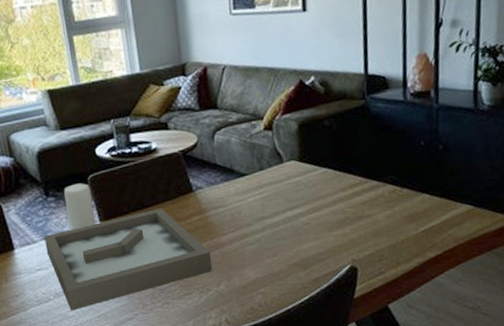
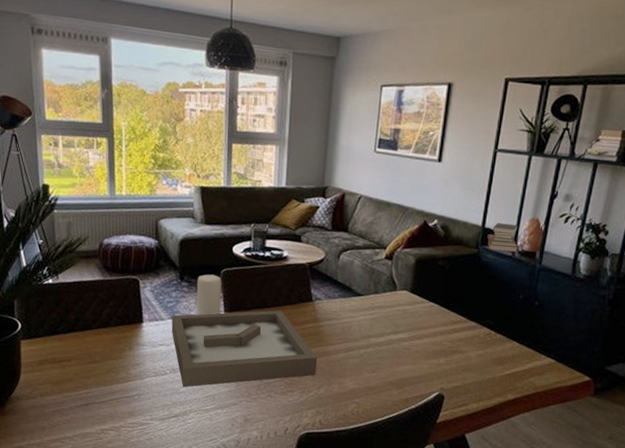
books: none [372,64,409,98] -> present [487,223,518,253]

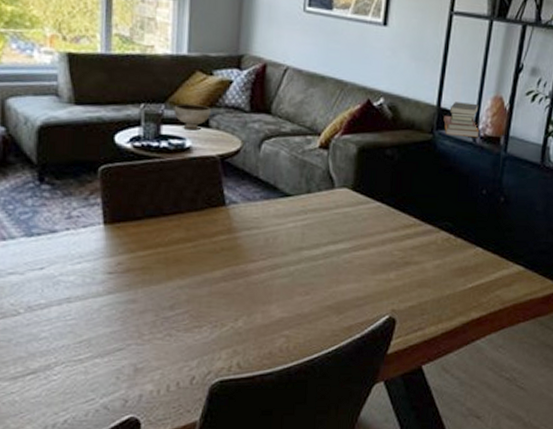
decorative tray: present [171,310,317,388] -> none [26,219,233,331]
candle: present [196,274,222,316] -> none [62,173,100,230]
bowl: none [275,224,302,244] -> present [173,103,211,131]

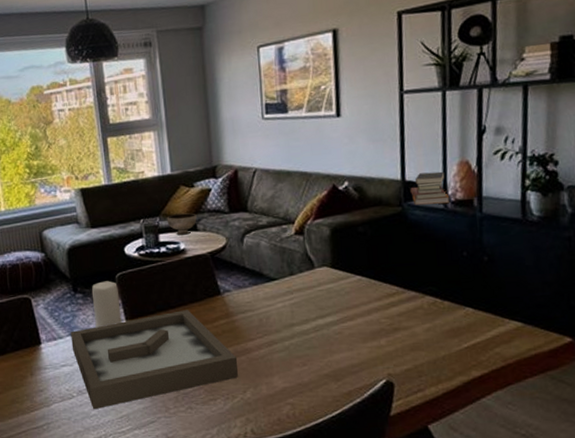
decorative tray: none [26,219,233,331] -> present [70,310,238,410]
candle: none [62,173,100,230] -> present [91,281,122,328]

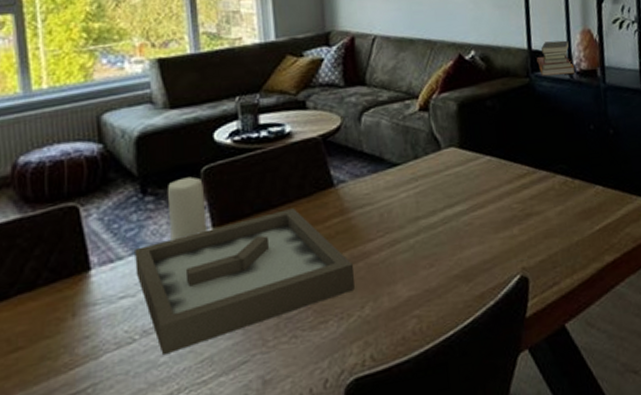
bowl: present [166,213,197,236] -> none [269,87,306,116]

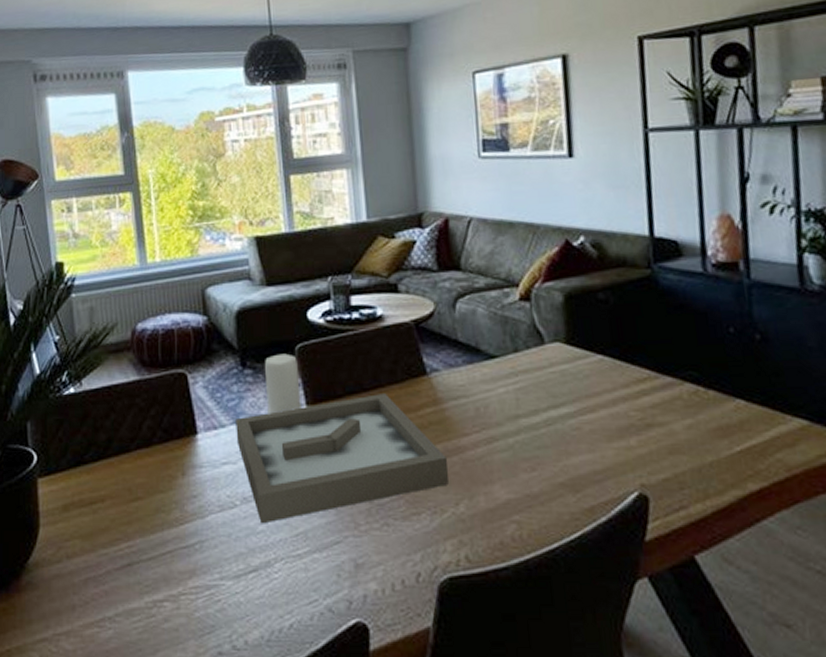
books: present [536,40,575,76] -> none [660,226,710,268]

